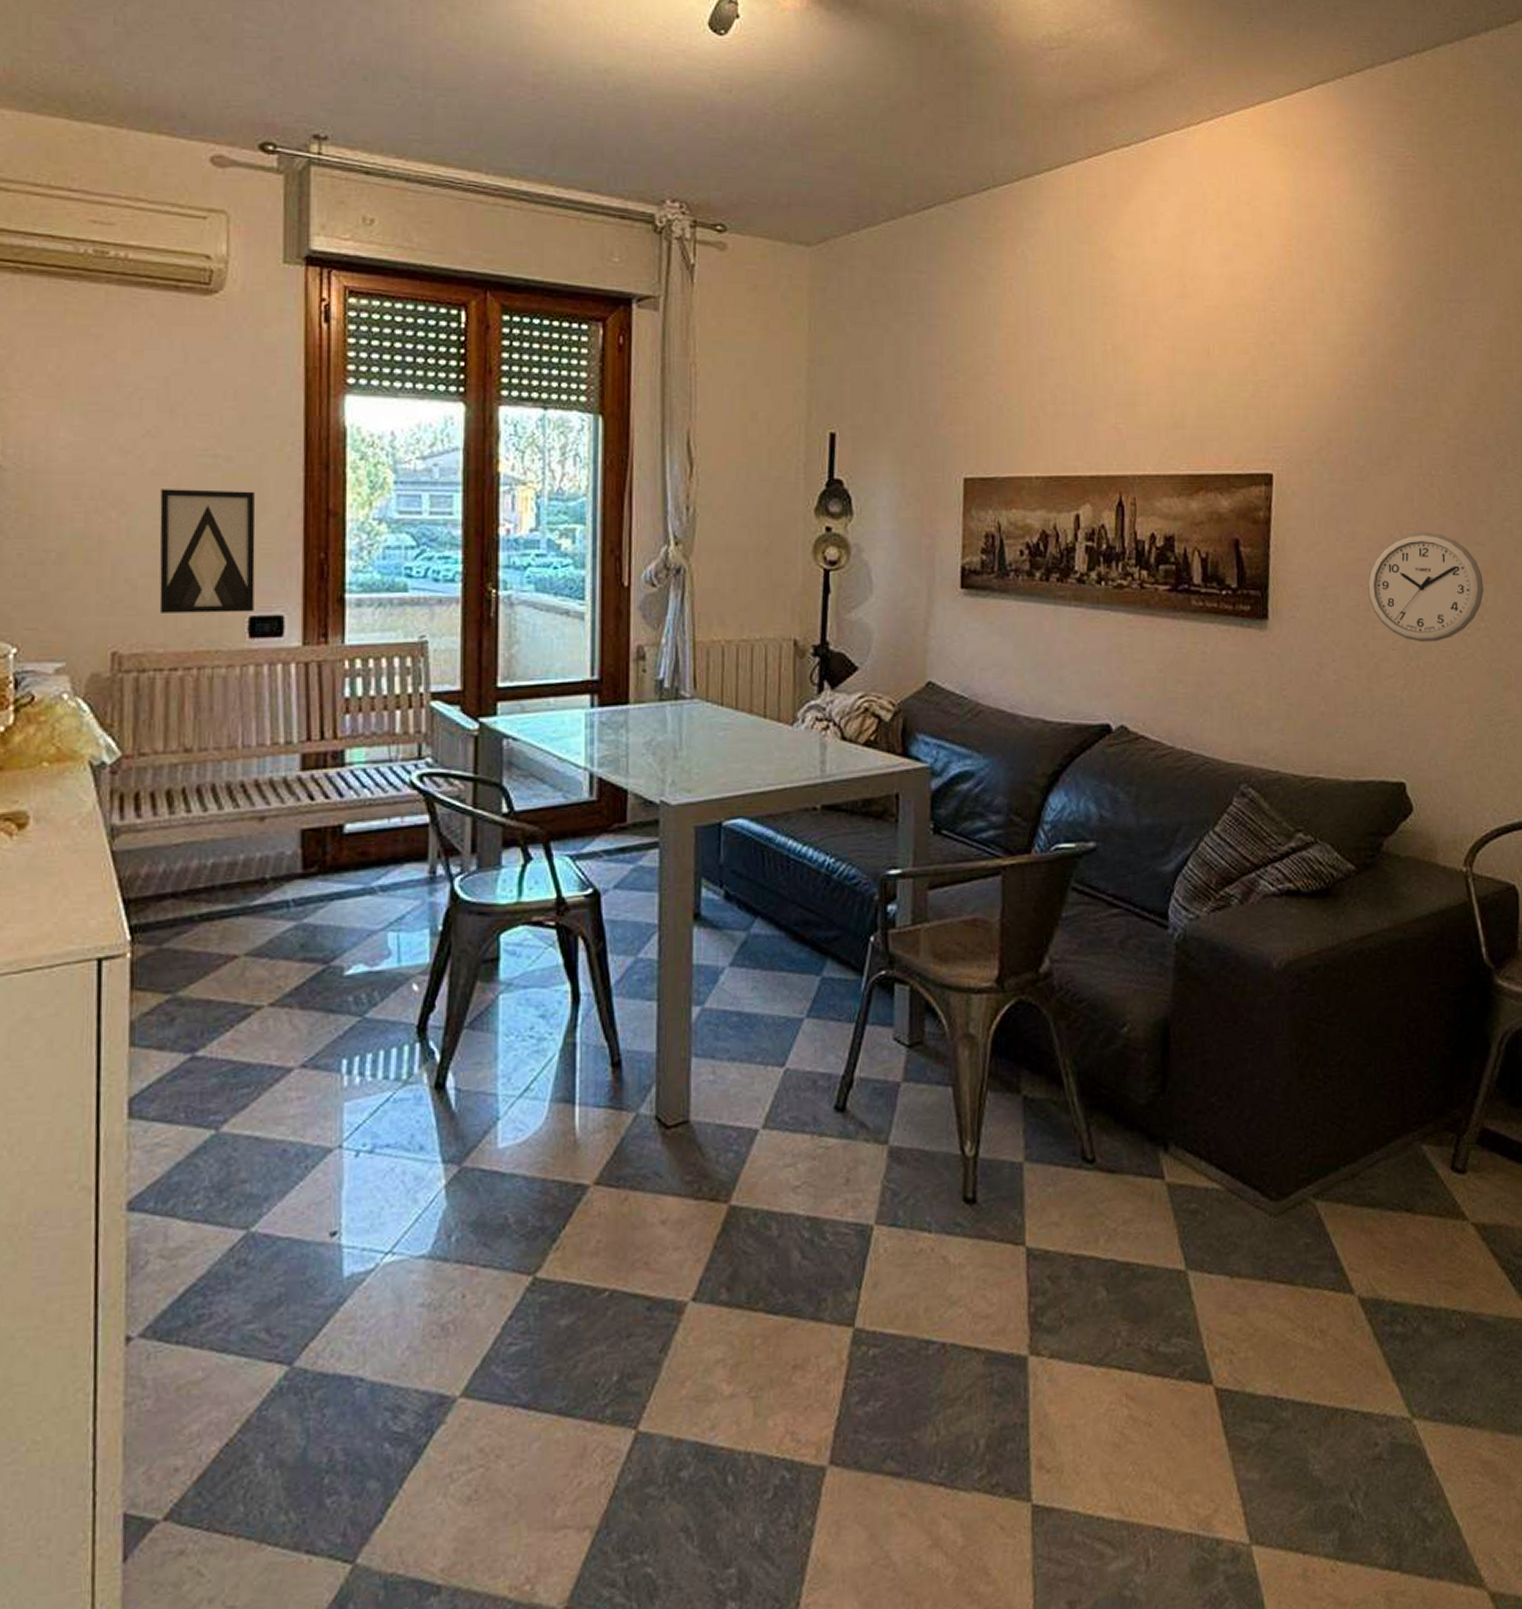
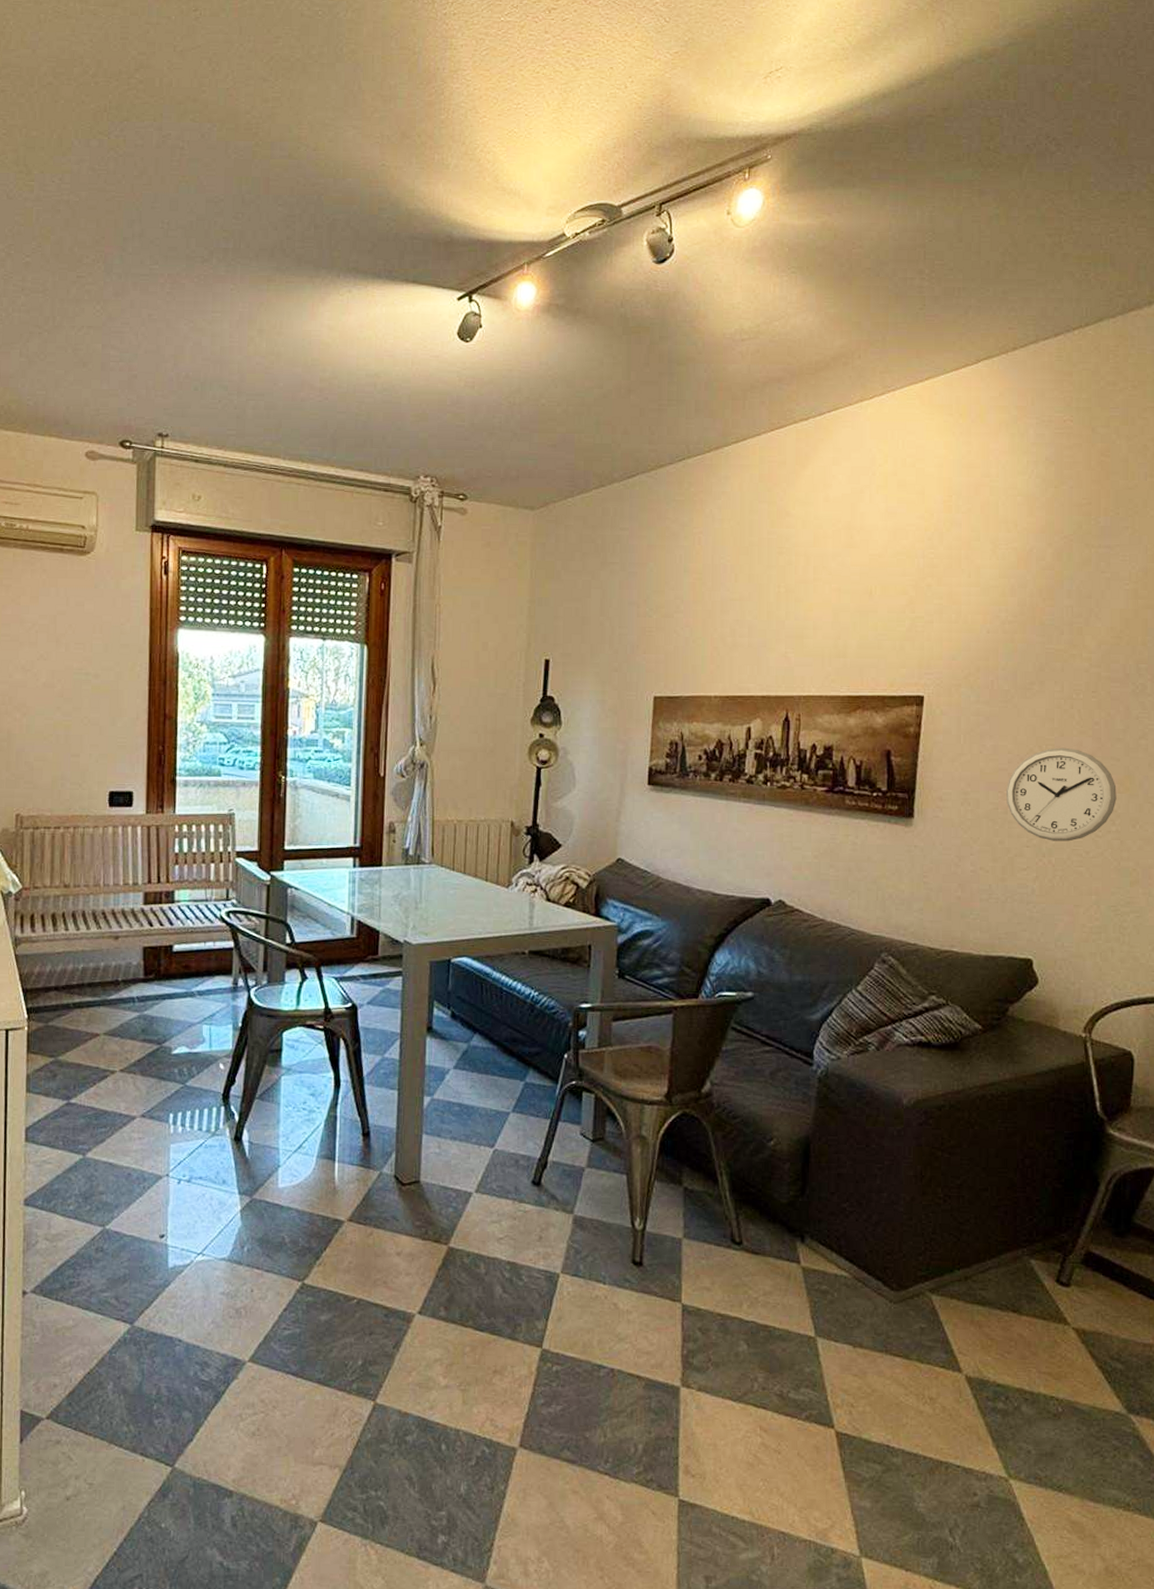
wall art: present [159,489,256,613] -> none [48,697,114,788]

